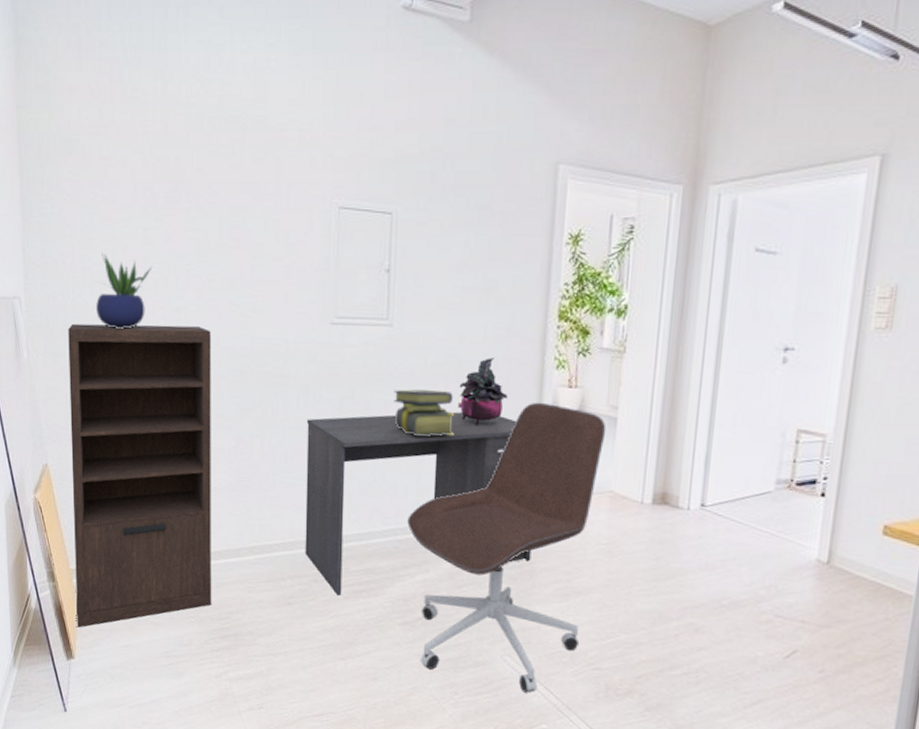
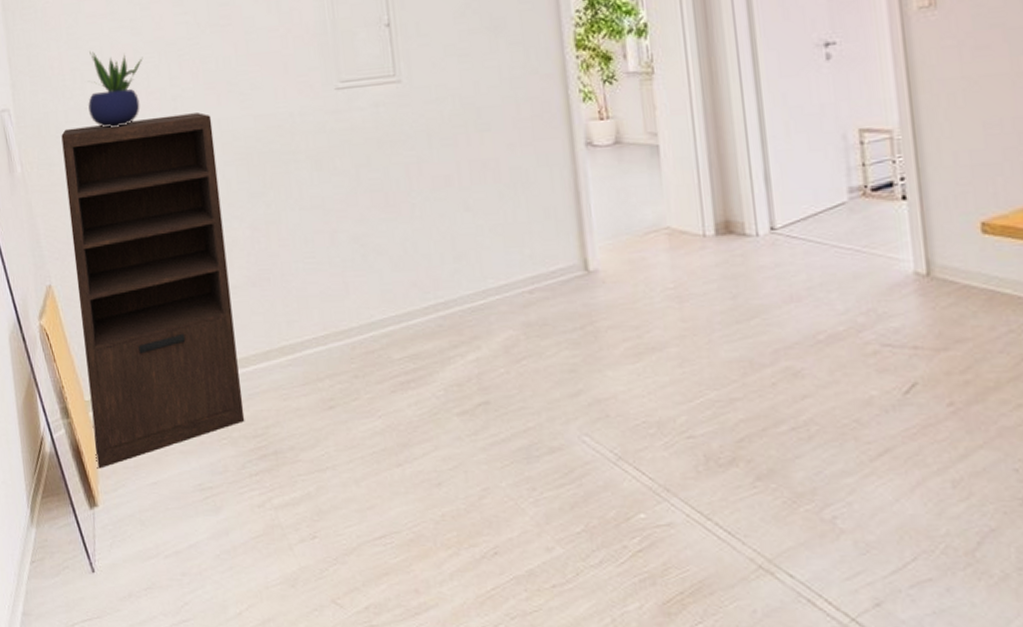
desk: present [305,411,531,596] -> none [324,161,592,390]
stack of books: present [393,389,455,437] -> none [412,143,484,197]
office chair: present [407,402,607,693] -> none [448,140,665,477]
potted plant: present [458,358,508,426] -> none [482,100,536,177]

